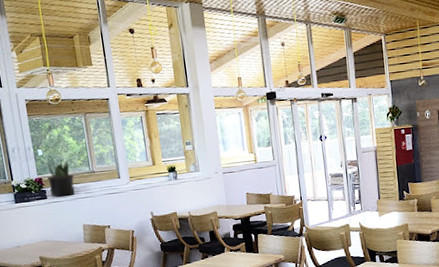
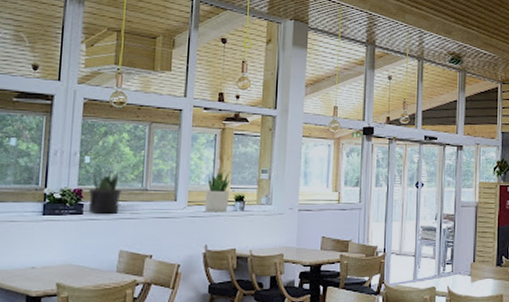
planter: none [141,147,164,185] -> present [204,171,231,213]

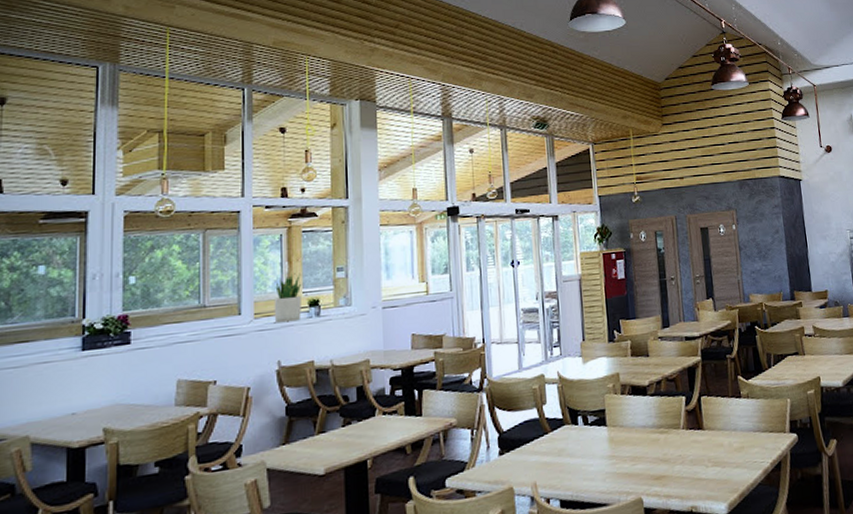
planter: present [89,170,121,215] -> none [136,289,175,343]

